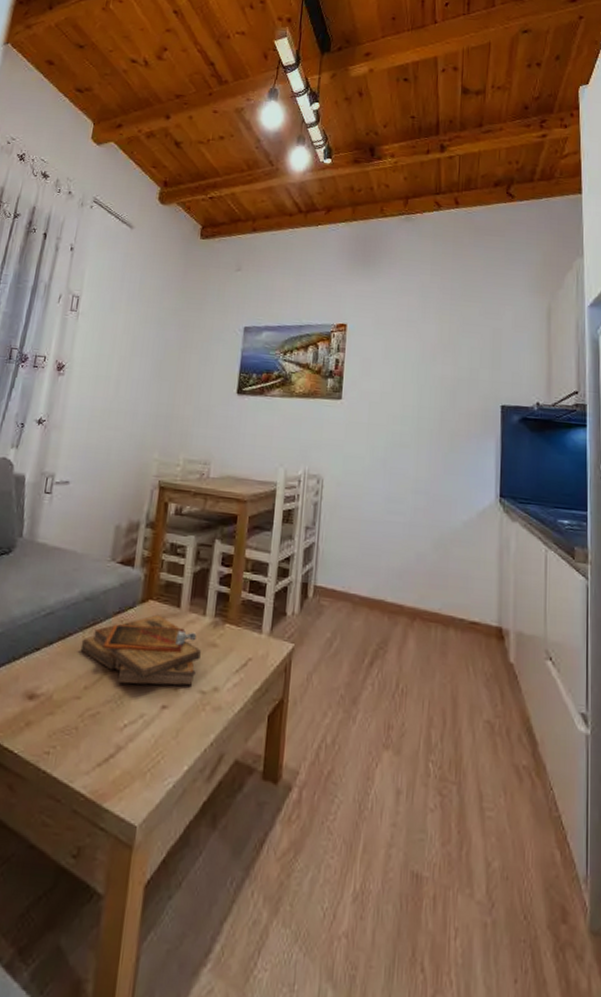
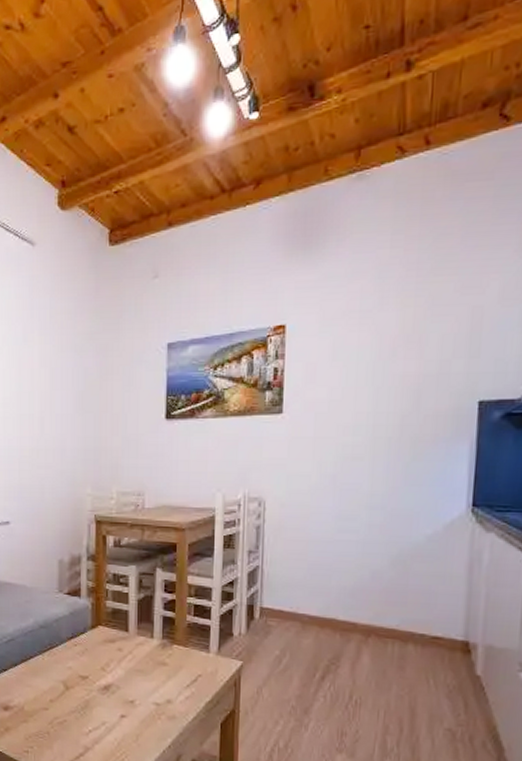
clipboard: present [80,614,201,686] -> none [42,638,152,699]

